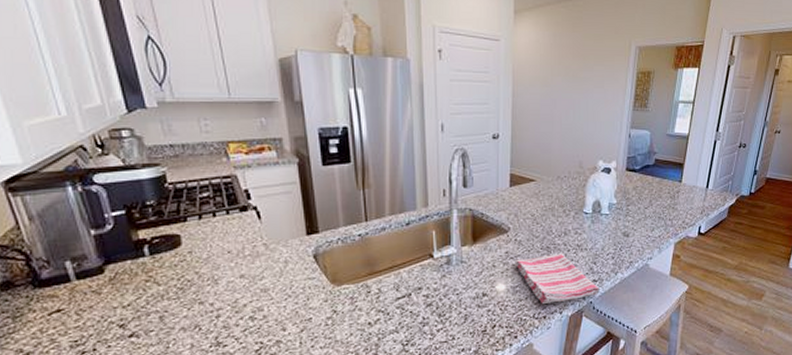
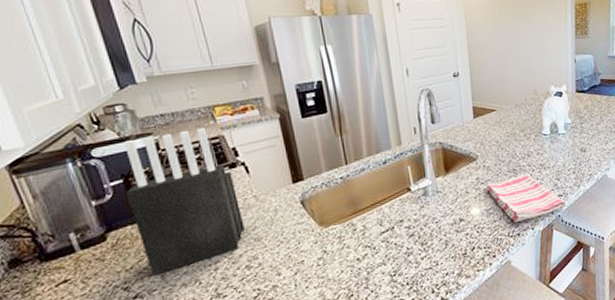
knife block: none [127,165,251,316] -> present [123,128,245,276]

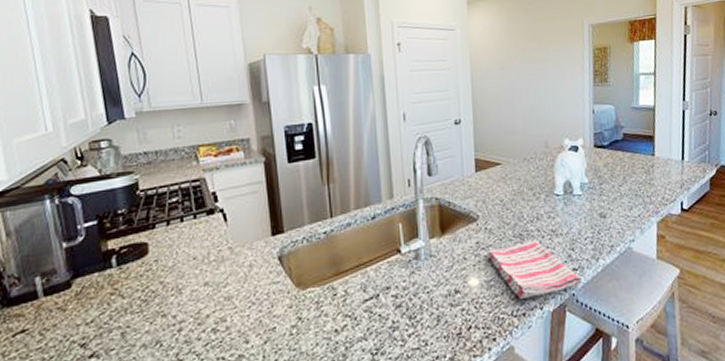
knife block: present [123,128,245,276] -> none [97,169,215,333]

